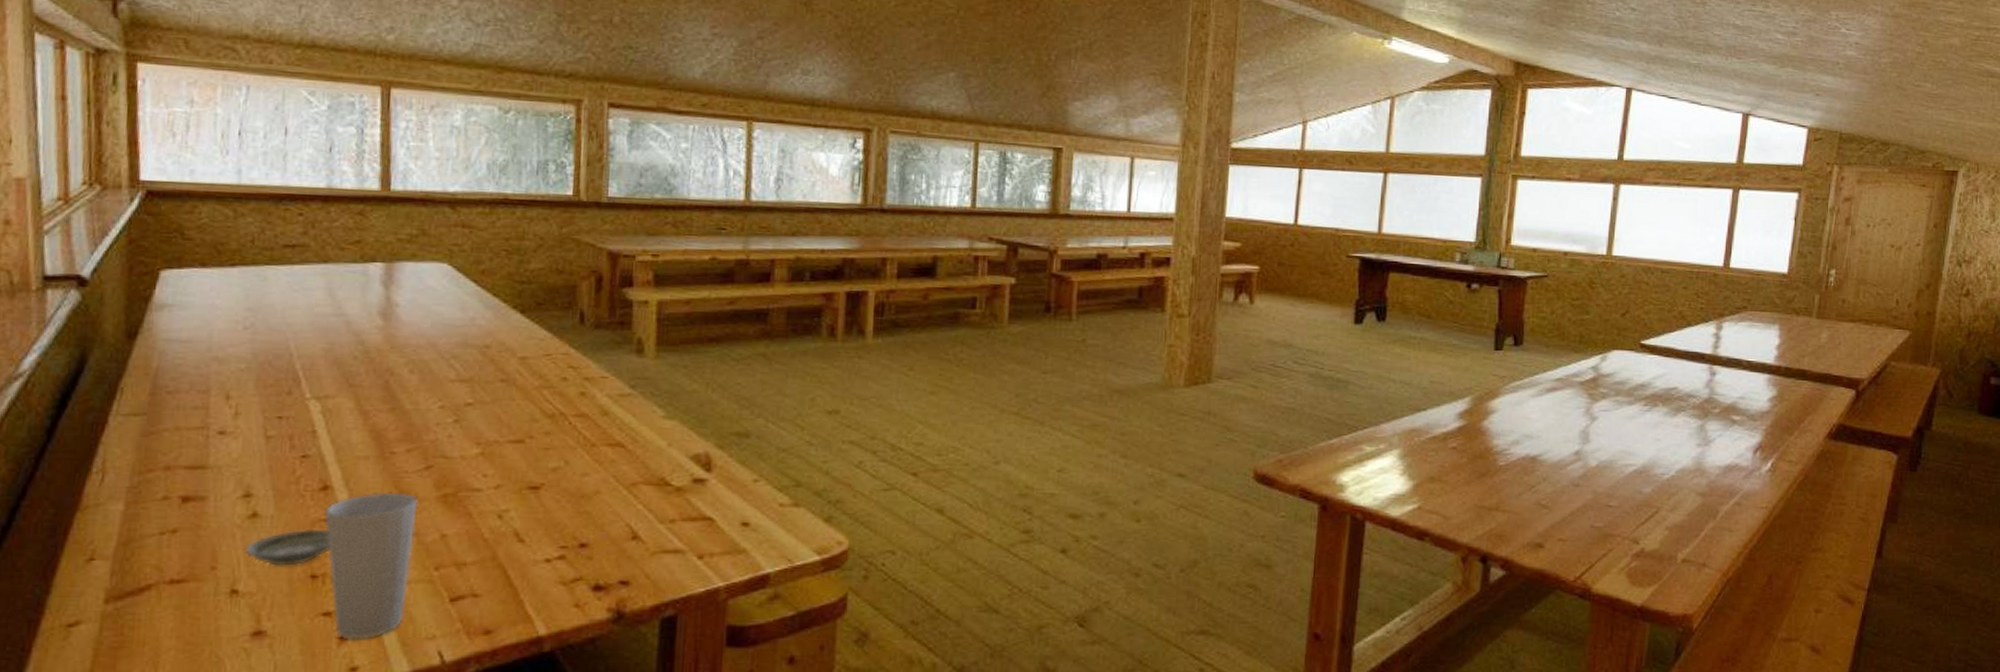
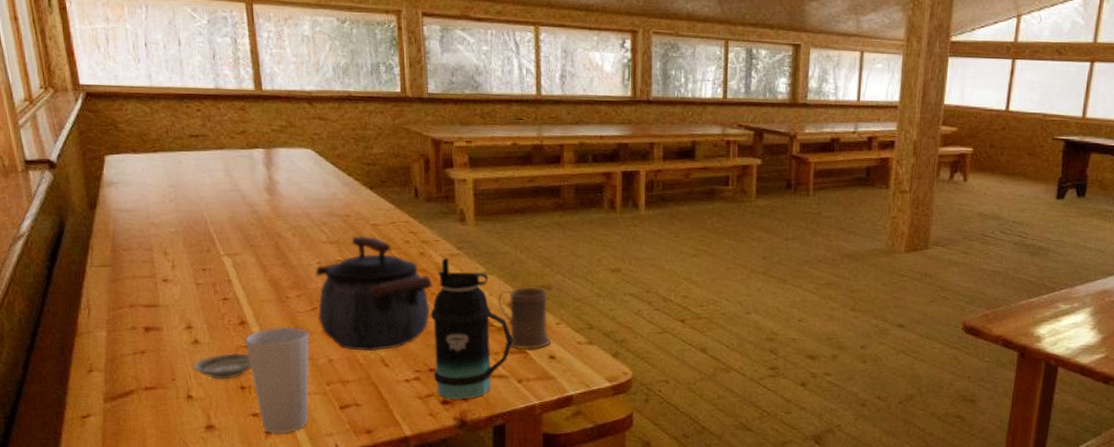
kettle: none [432,370,594,523] -> present [315,235,433,352]
bottle: none [584,399,695,585] -> present [429,258,513,401]
mug: none [677,434,746,516] -> present [497,287,552,351]

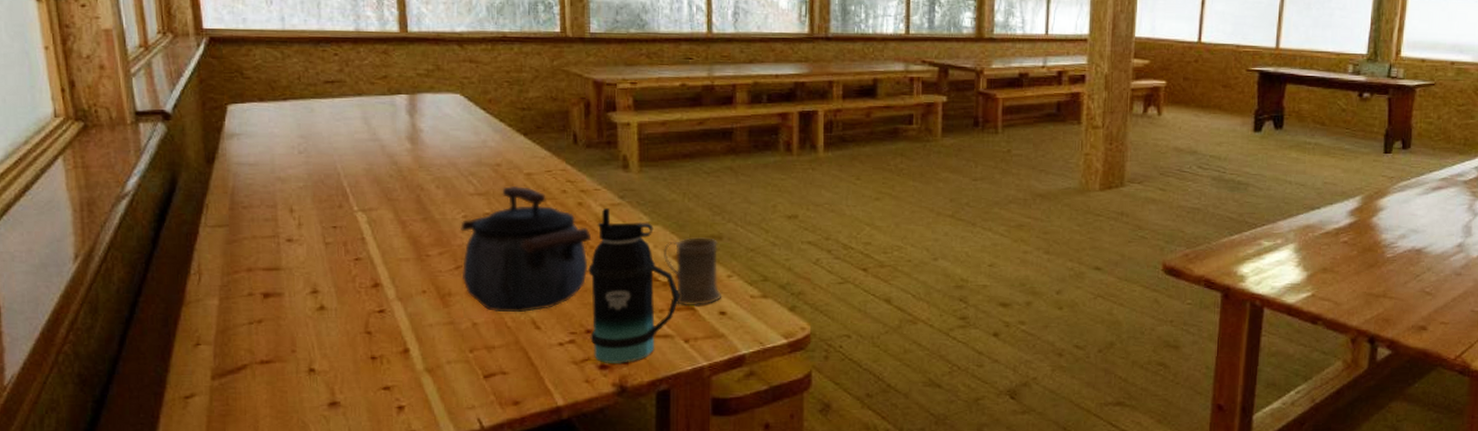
saucer: present [192,352,252,380] -> none [316,318,384,350]
cup: present [244,326,310,434] -> none [377,288,452,409]

